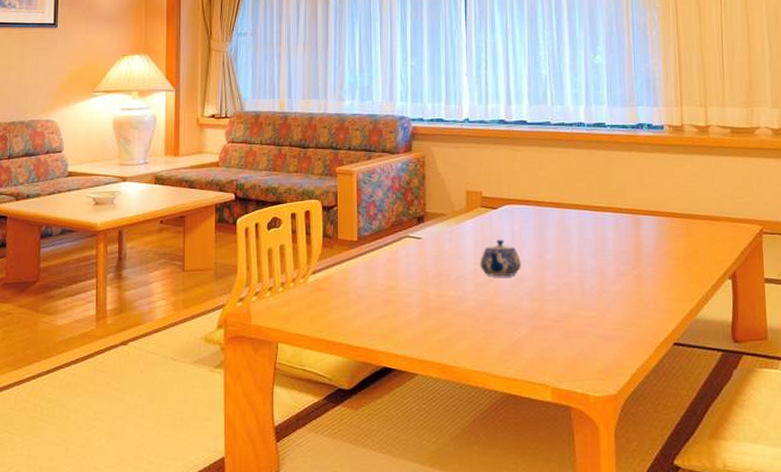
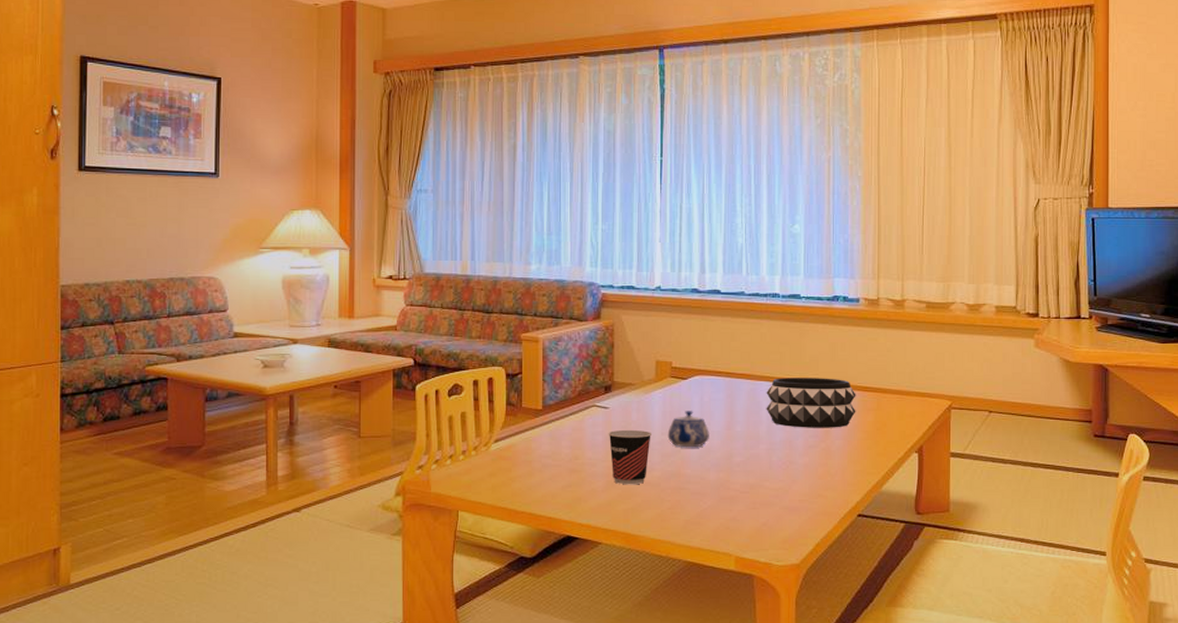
cup: none [422,259,464,315] -> present [608,429,651,485]
decorative bowl: none [575,205,666,256] -> present [766,378,856,428]

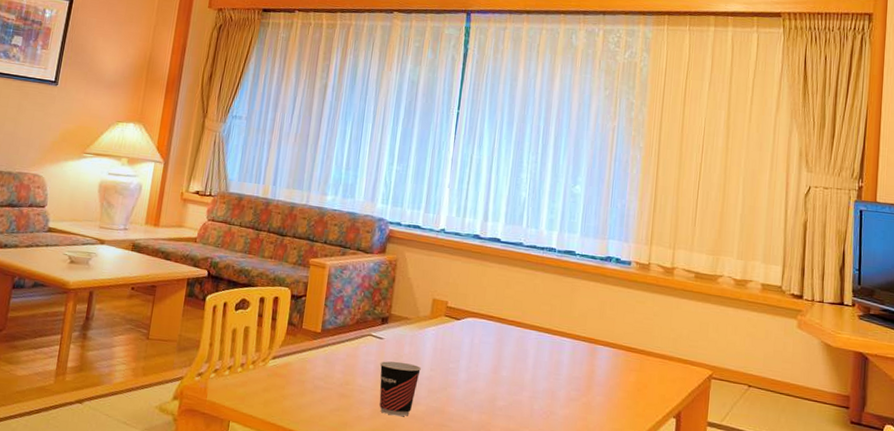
teapot: present [667,411,709,447] -> none [436,350,476,387]
decorative bowl: present [766,378,856,428] -> none [532,329,621,384]

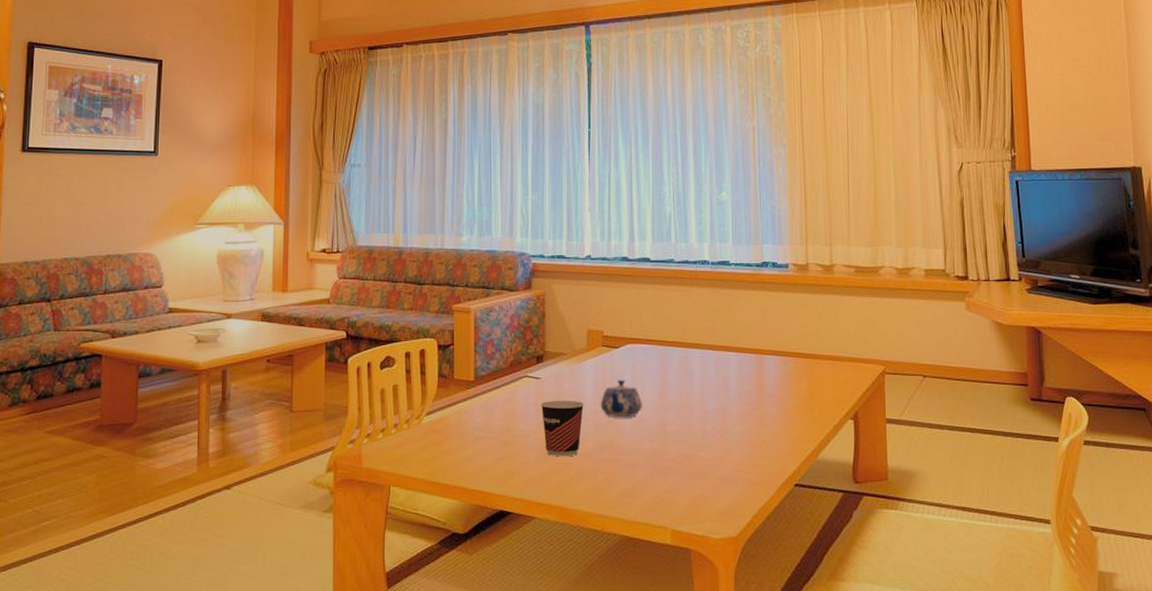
teapot: none [436,350,476,387] -> present [600,380,642,417]

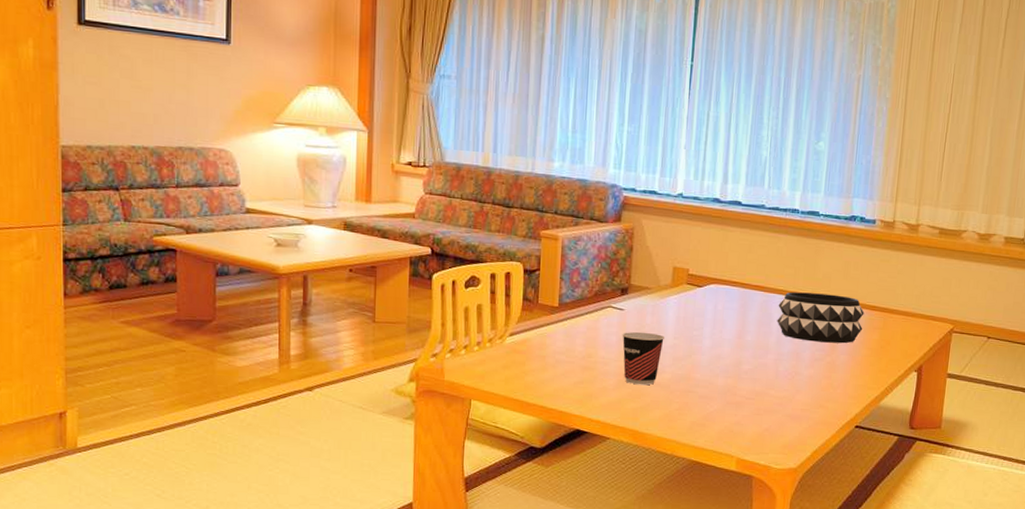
teapot: present [600,380,642,417] -> none [680,317,721,353]
decorative bowl: none [698,344,789,396] -> present [777,292,864,344]

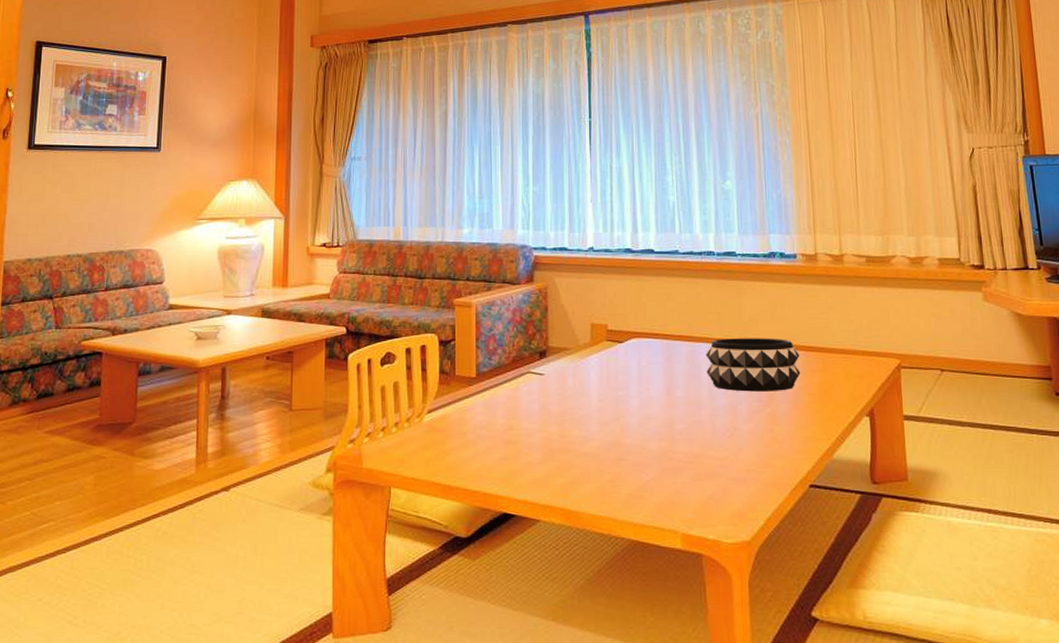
cup: present [622,331,664,386] -> none [544,396,589,457]

